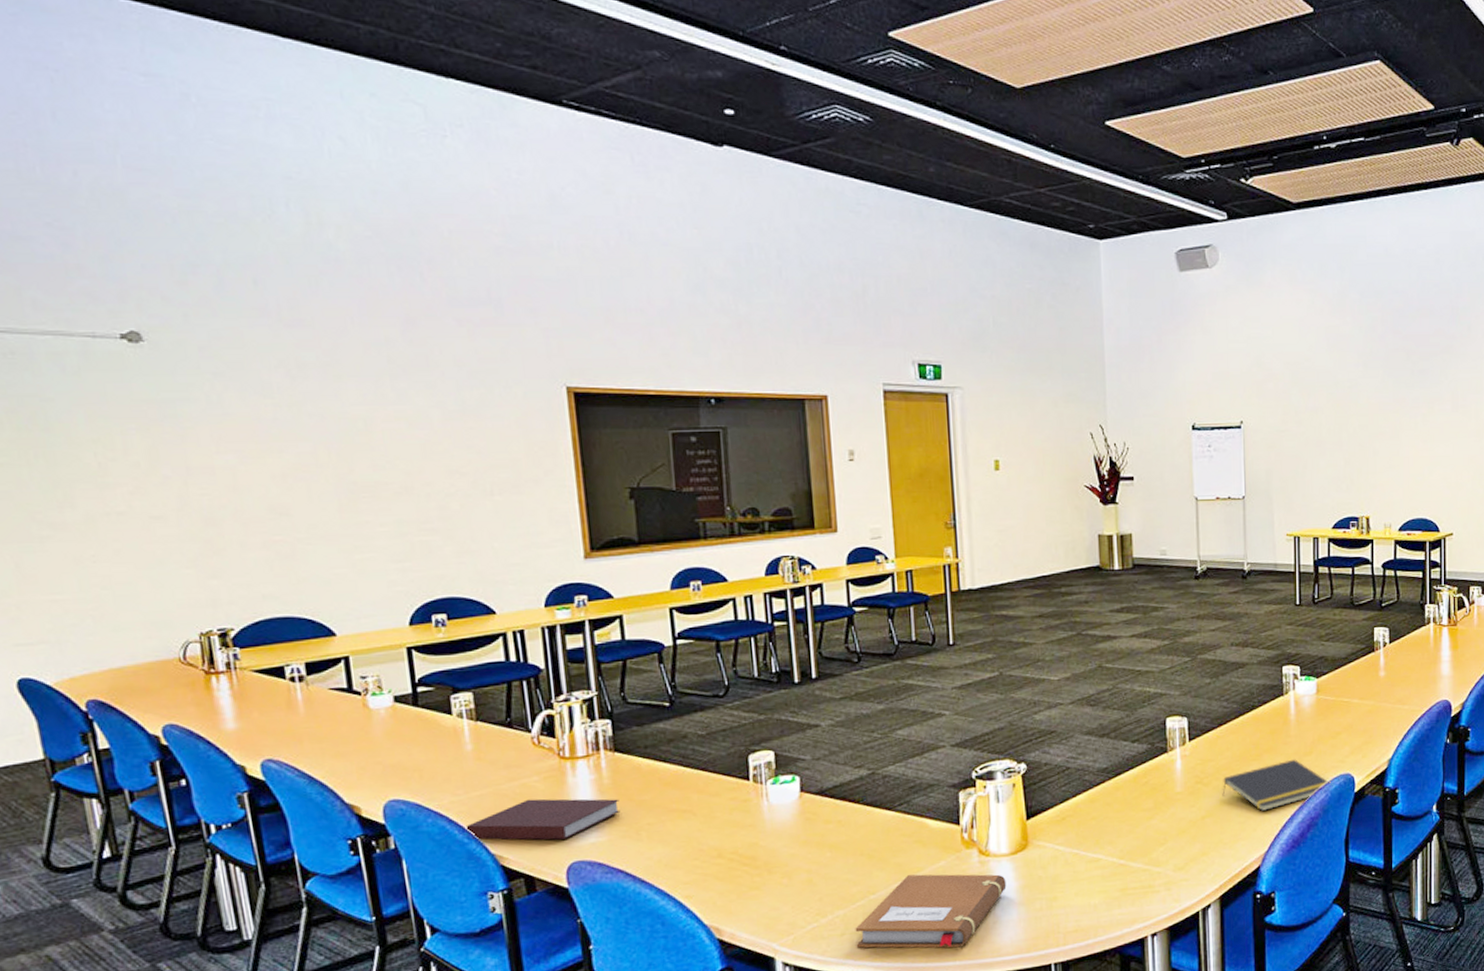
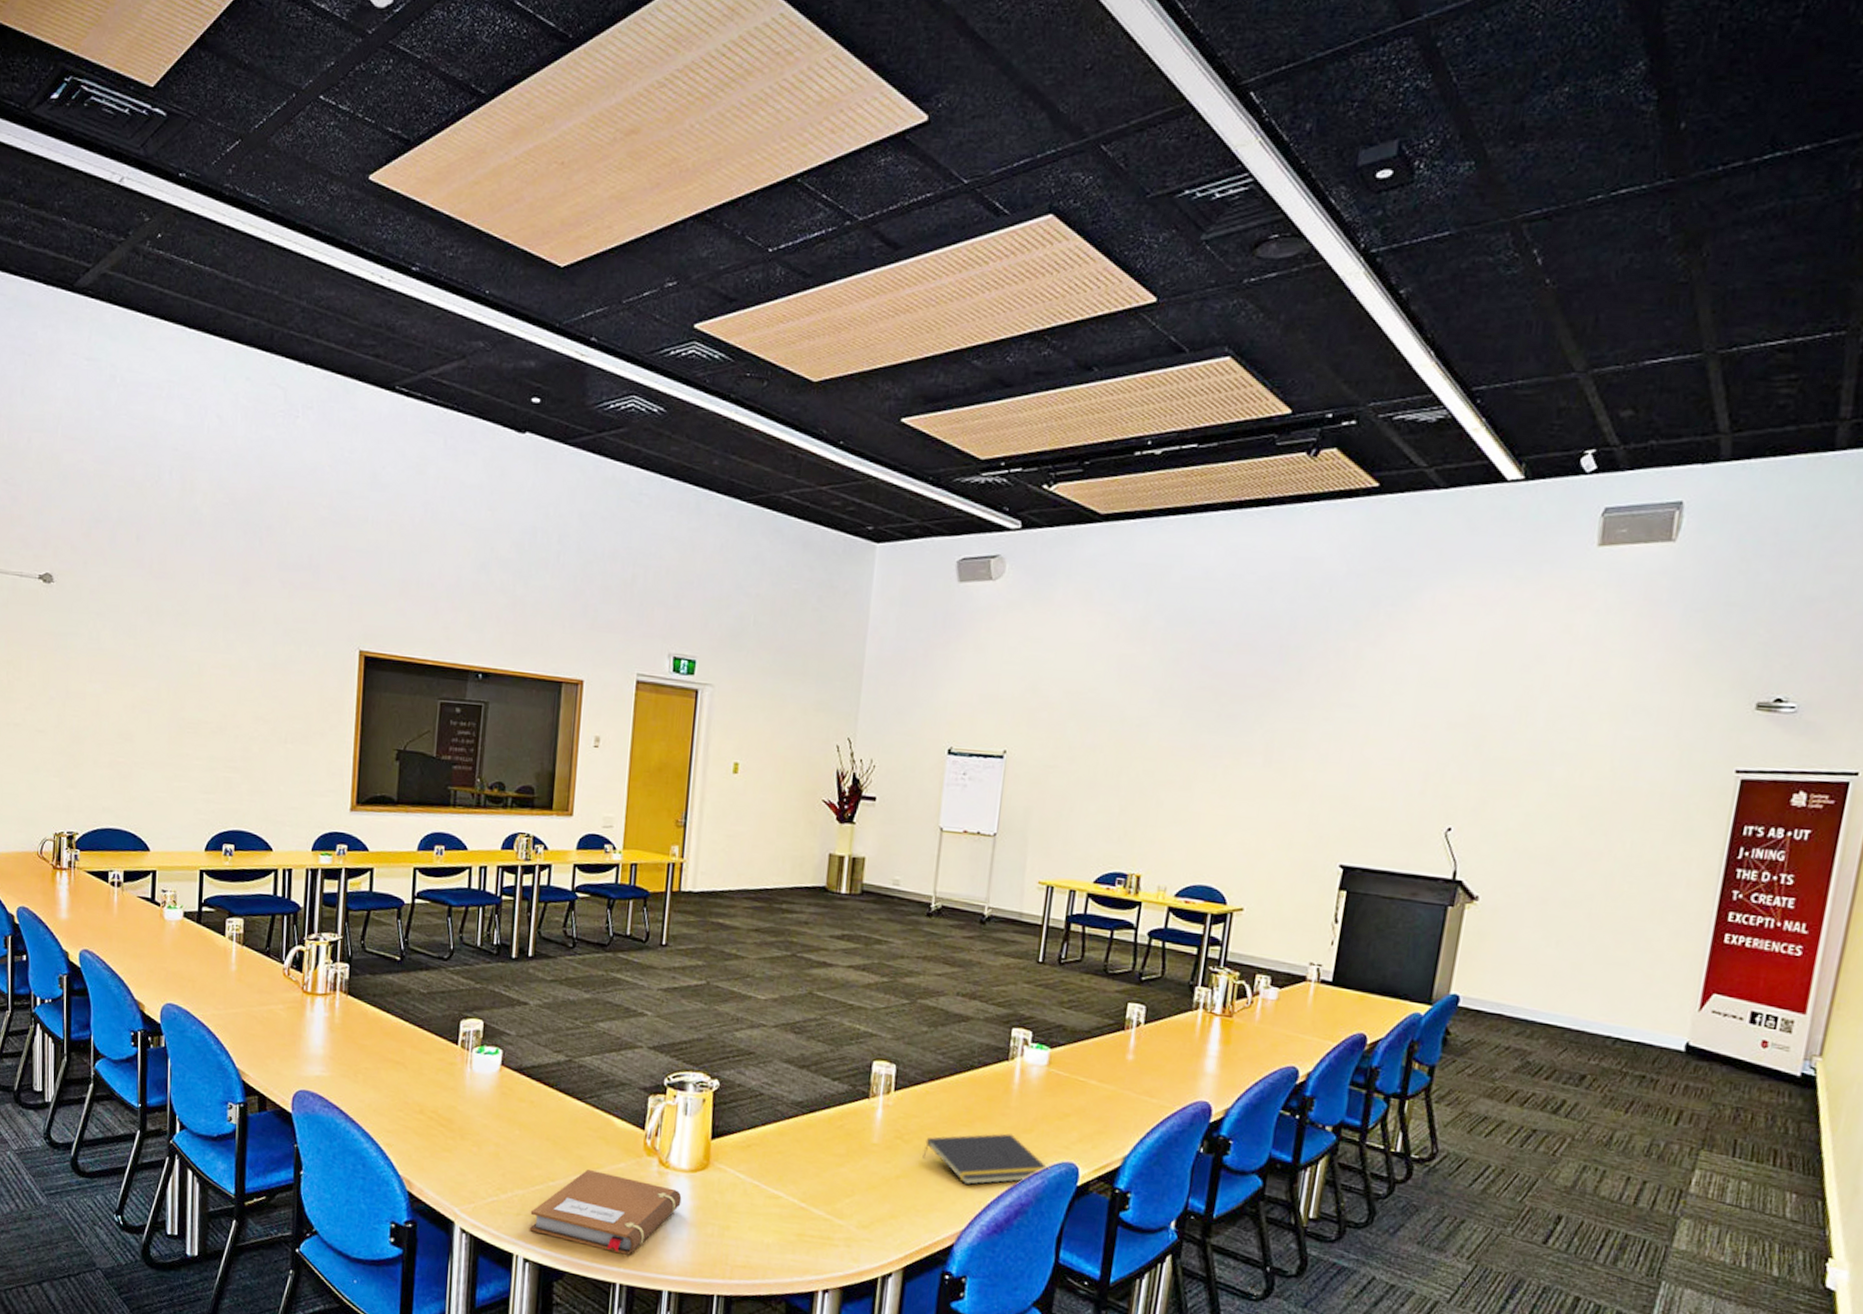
notebook: present [465,798,621,840] -> none [220,1024,345,1068]

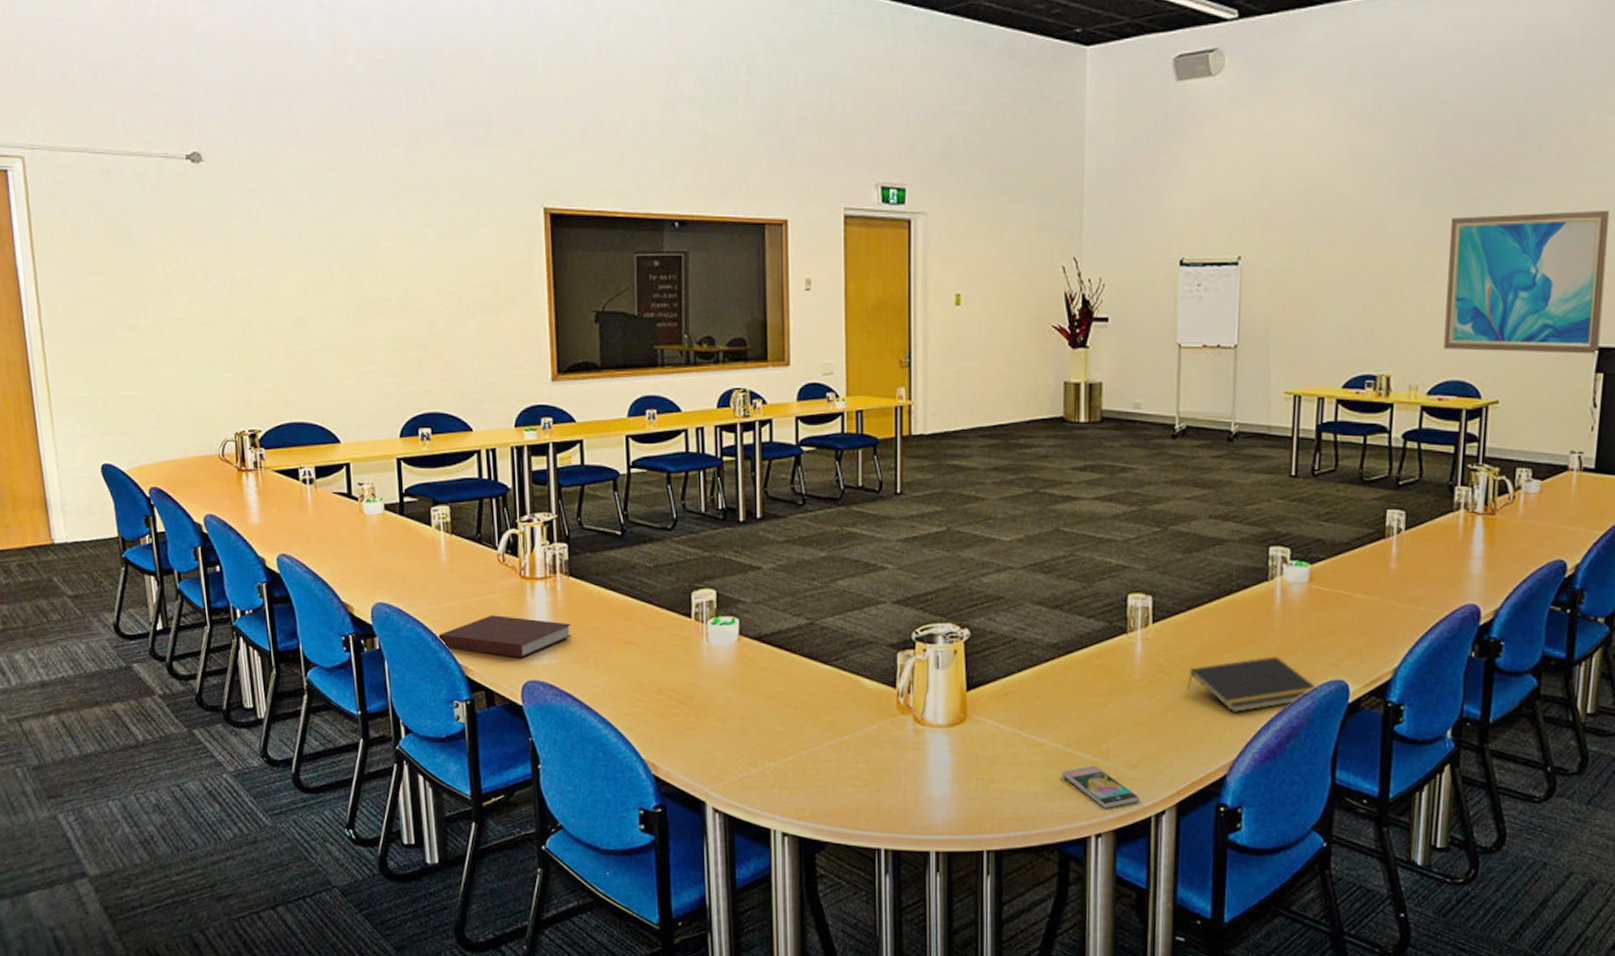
notebook: none [220,1024,345,1068] -> present [438,615,572,658]
notebook: present [529,1170,682,1255] -> none [784,735,941,819]
smartphone: none [795,1222,869,1266] -> present [1062,765,1141,808]
wall art: none [1194,731,1364,872] -> present [1443,210,1611,354]

